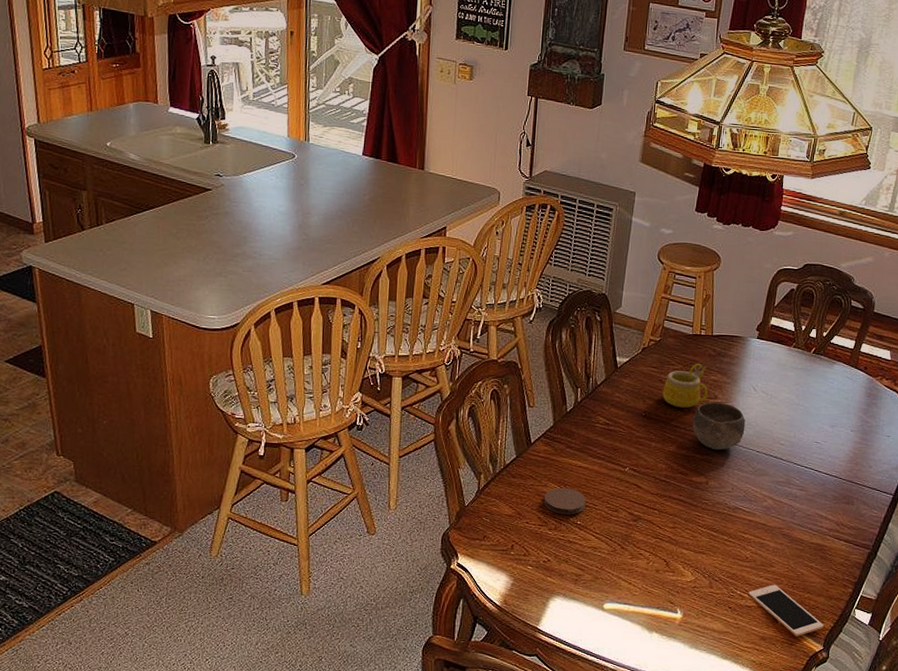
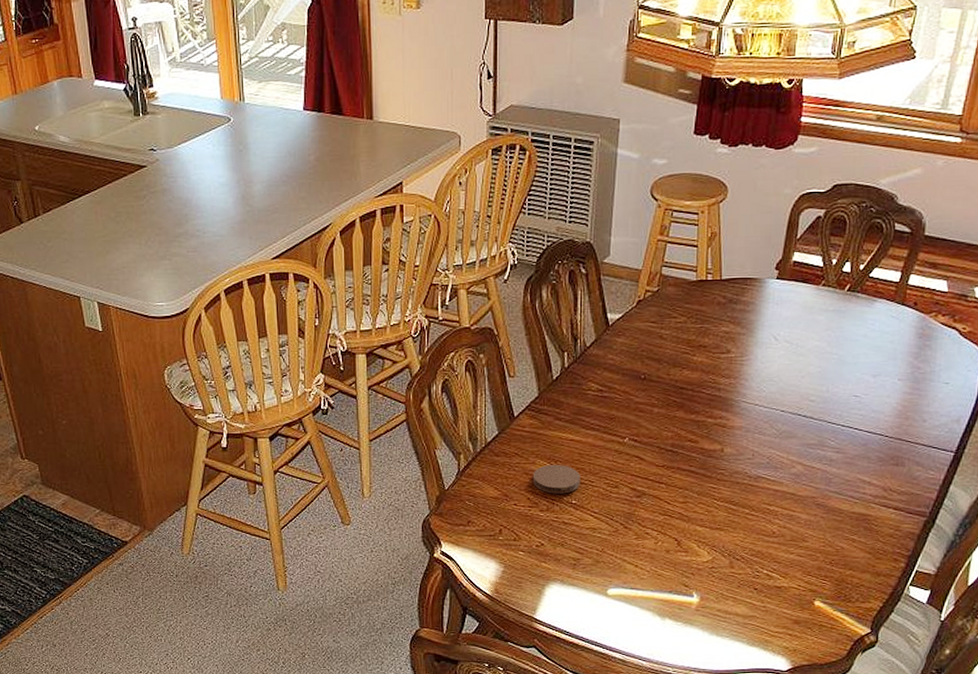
mug: present [662,364,708,408] -> none [664,314,718,366]
bowl: present [692,401,746,451] -> none [701,356,766,412]
cell phone: present [748,584,824,636] -> none [777,561,870,619]

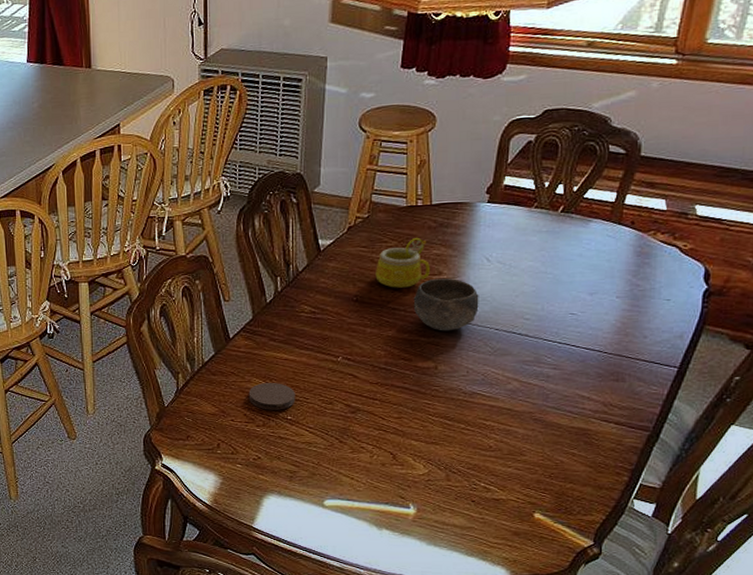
mug: none [664,314,718,366] -> present [375,238,430,288]
bowl: none [701,356,766,412] -> present [413,278,479,331]

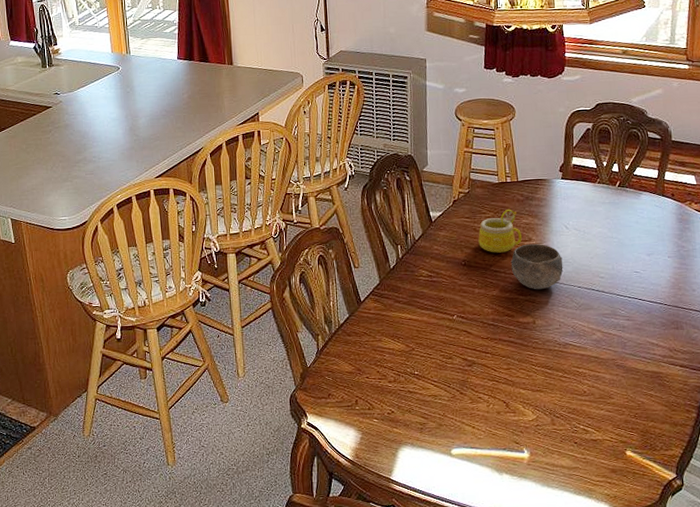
coaster: present [248,383,295,410] -> none [380,341,420,367]

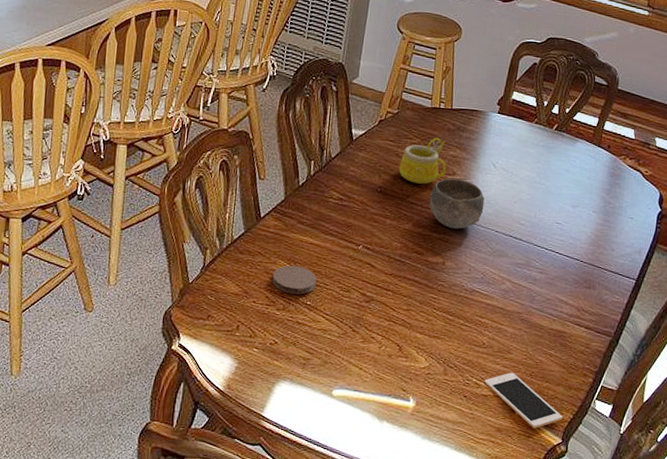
coaster: none [380,341,420,367] -> present [272,266,317,295]
cell phone: none [592,416,673,466] -> present [484,372,563,428]

